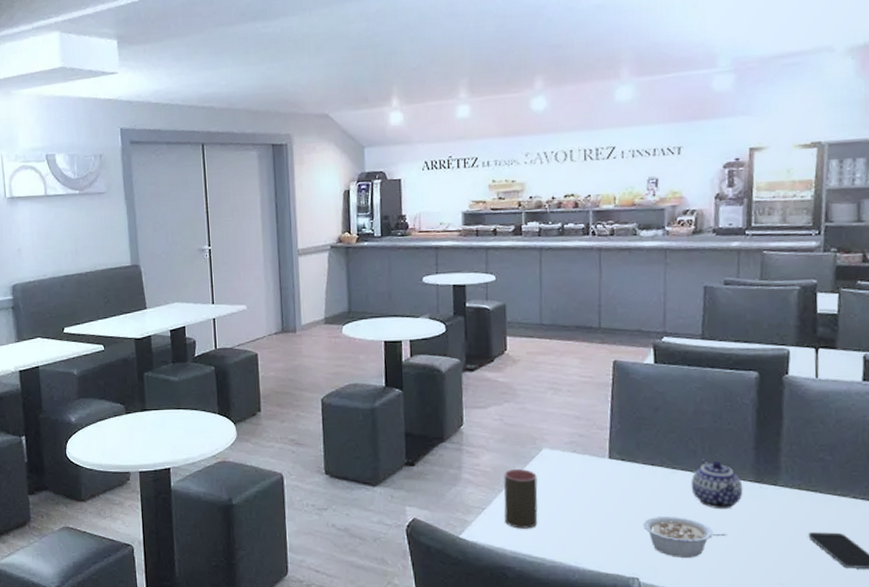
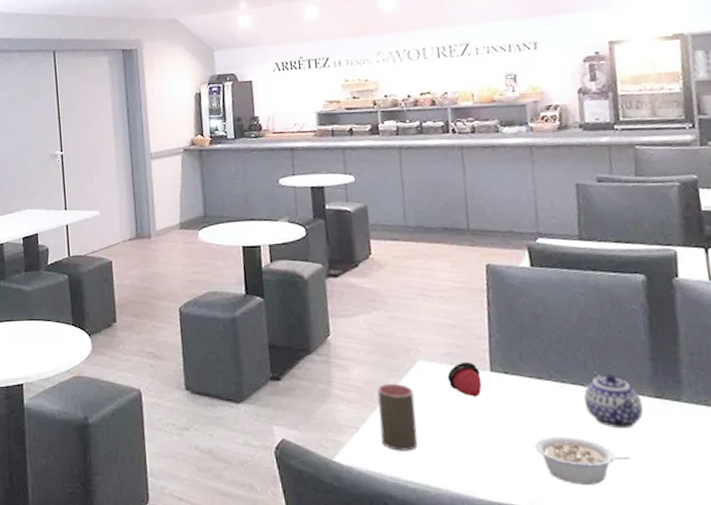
fruit: none [568,449,600,481] -> present [447,361,482,397]

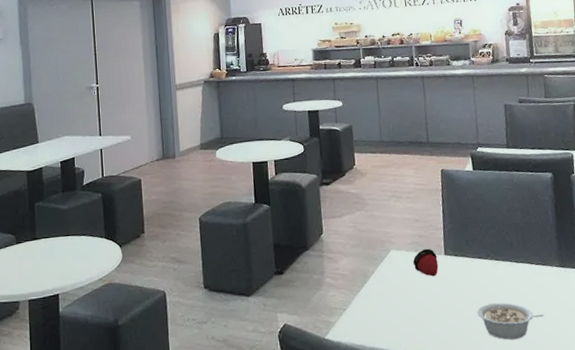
cup: present [377,384,418,451] -> none [360,270,391,326]
teapot: present [583,372,644,429] -> none [511,250,552,294]

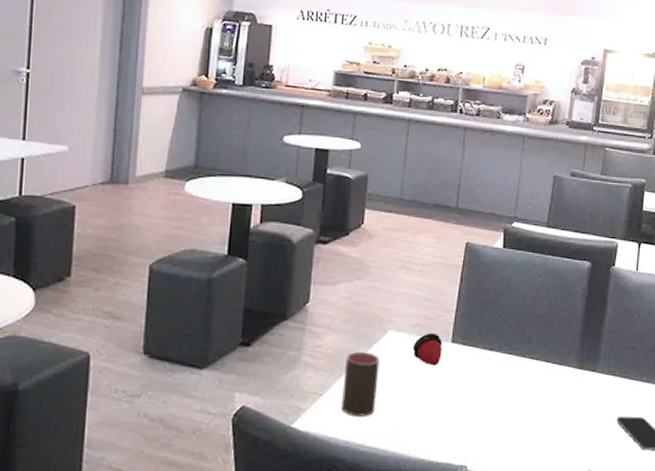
cup: none [360,270,391,326] -> present [342,352,380,416]
legume: present [477,302,544,340] -> none [476,401,550,444]

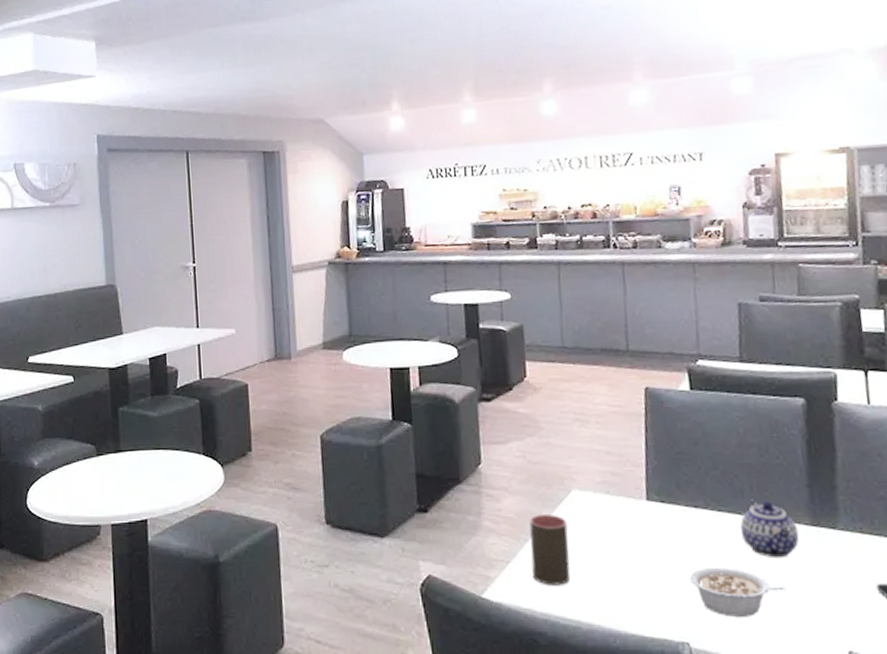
fruit: present [412,333,443,366] -> none [601,490,638,528]
legume: none [476,401,550,444] -> present [690,567,786,617]
teapot: none [523,345,568,395] -> present [740,499,800,559]

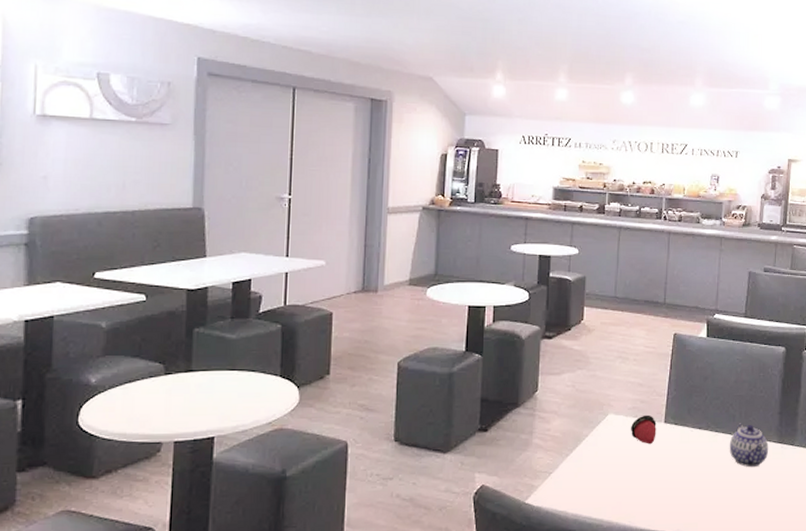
cup: present [529,514,571,586] -> none [569,434,602,492]
fruit: none [601,490,638,528] -> present [630,414,656,445]
legume: present [690,567,786,617] -> none [689,474,755,513]

